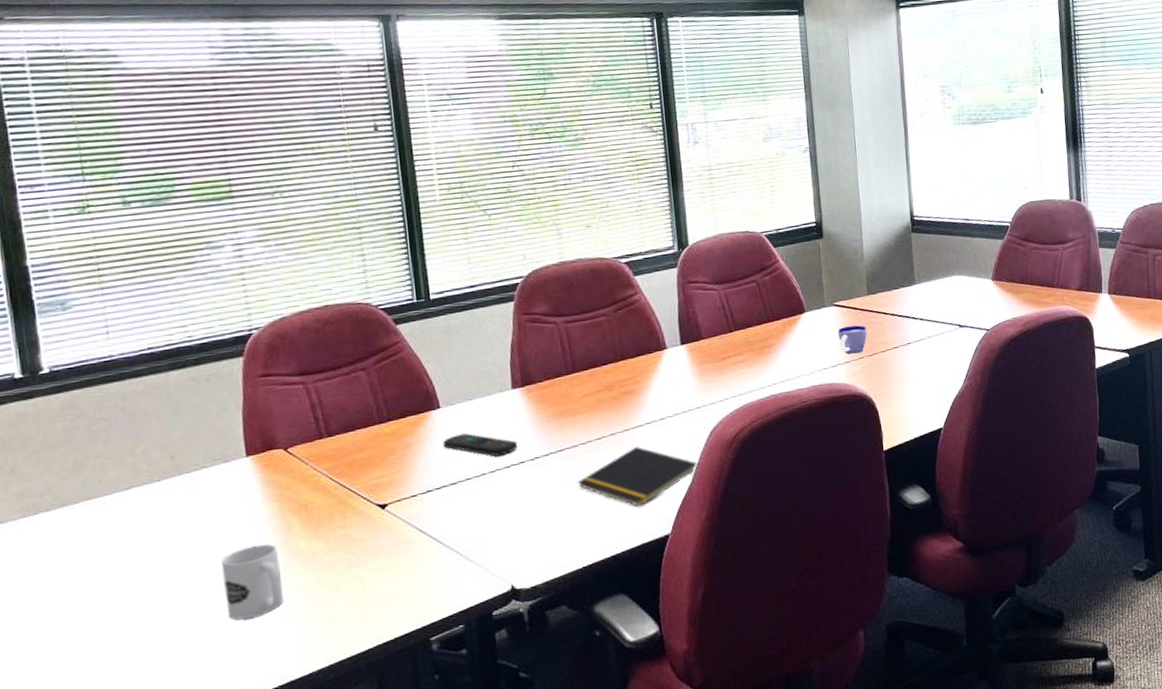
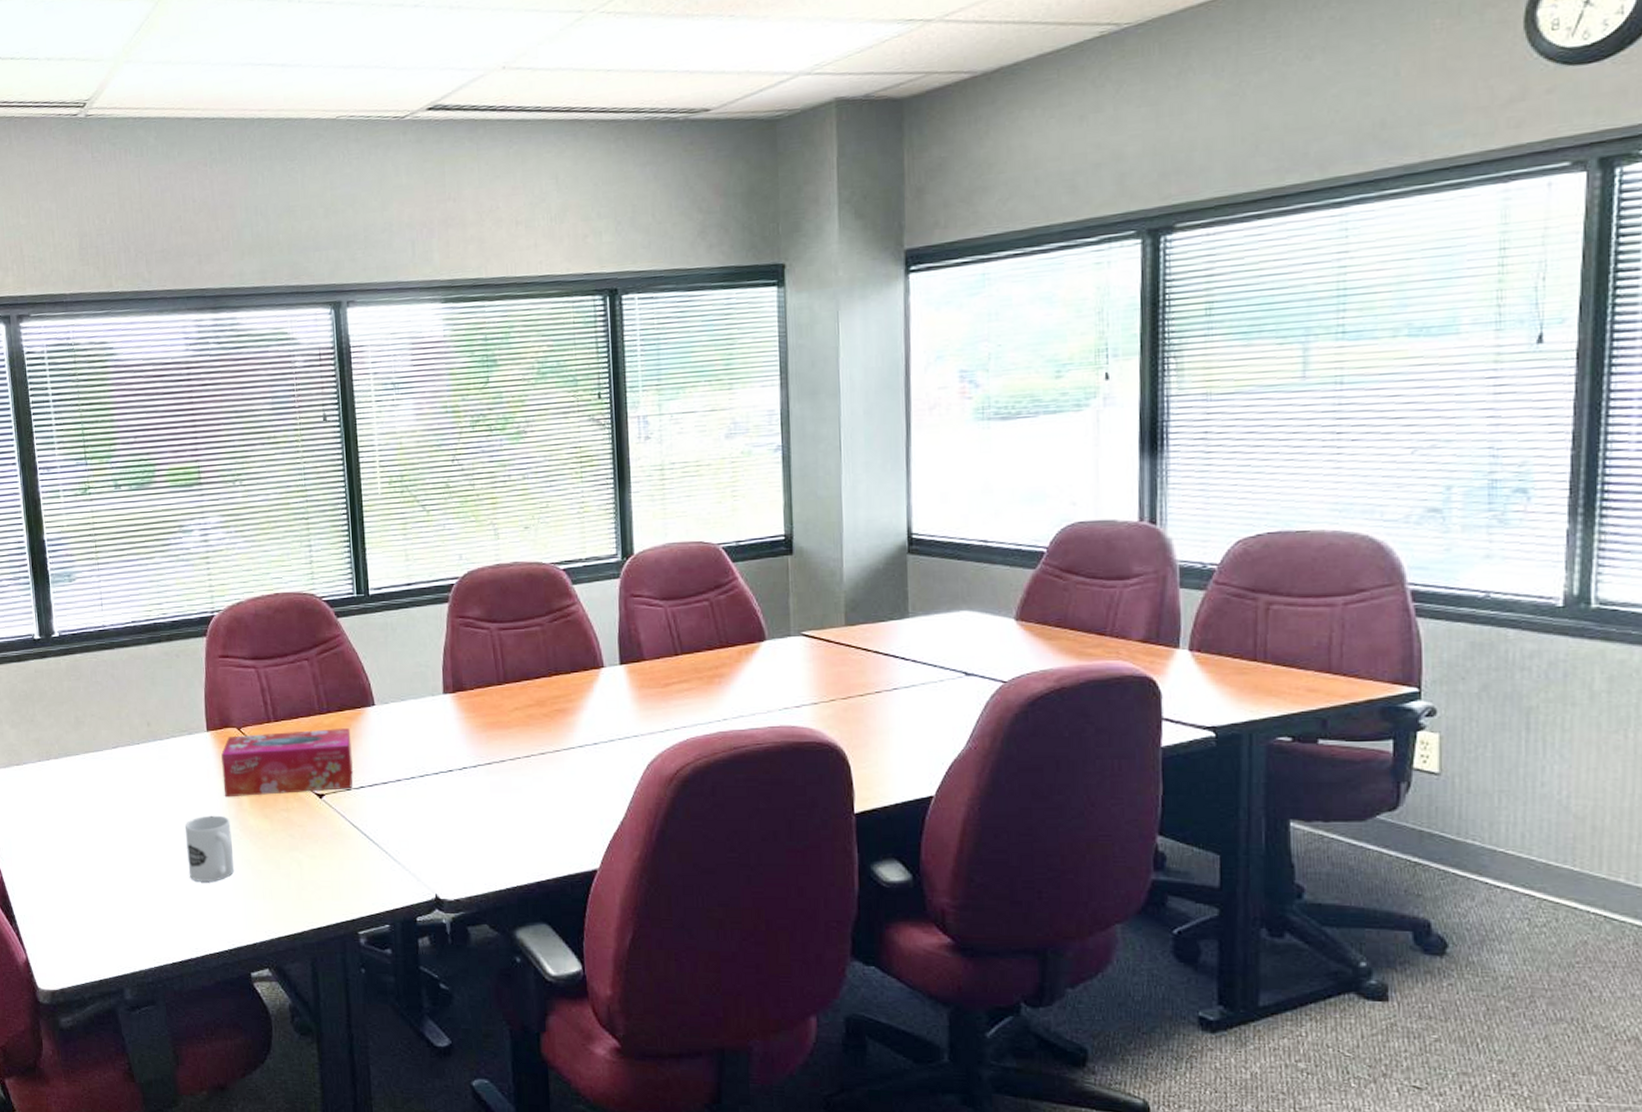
tissue box: none [265,434,419,524] -> present [221,728,353,798]
remote control: present [443,433,518,457] -> none [376,734,447,761]
notepad: present [577,446,698,507] -> none [504,769,633,835]
cup: present [838,325,867,354] -> none [805,661,842,694]

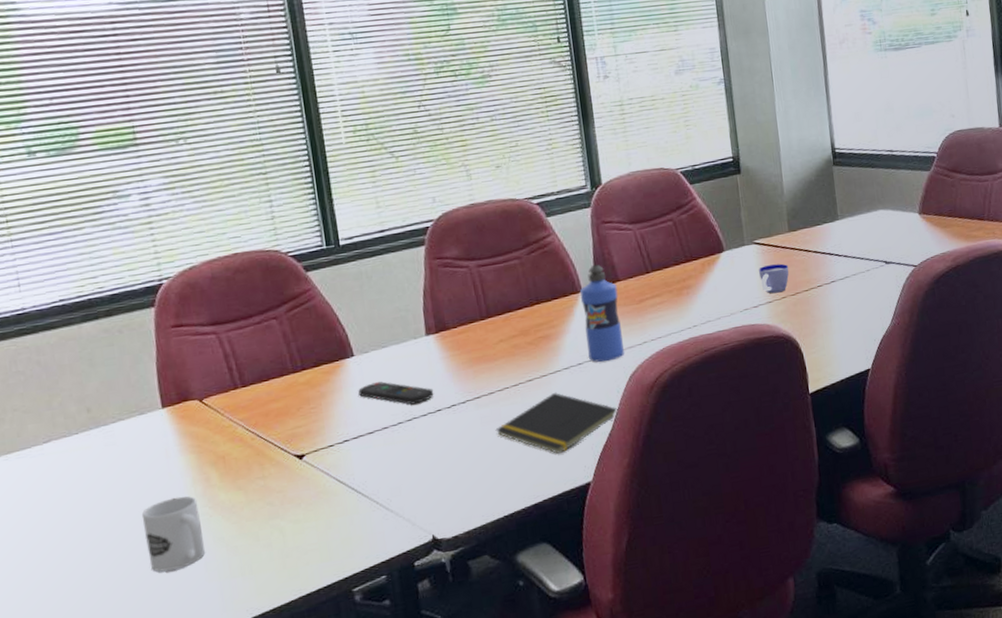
tissue box: present [221,728,353,798] -> none [181,383,336,476]
remote control: none [376,734,447,761] -> present [358,381,434,405]
notepad: none [504,769,633,835] -> present [495,392,618,455]
water bottle: none [601,640,644,745] -> present [579,264,624,363]
cup: none [805,661,842,694] -> present [759,263,789,294]

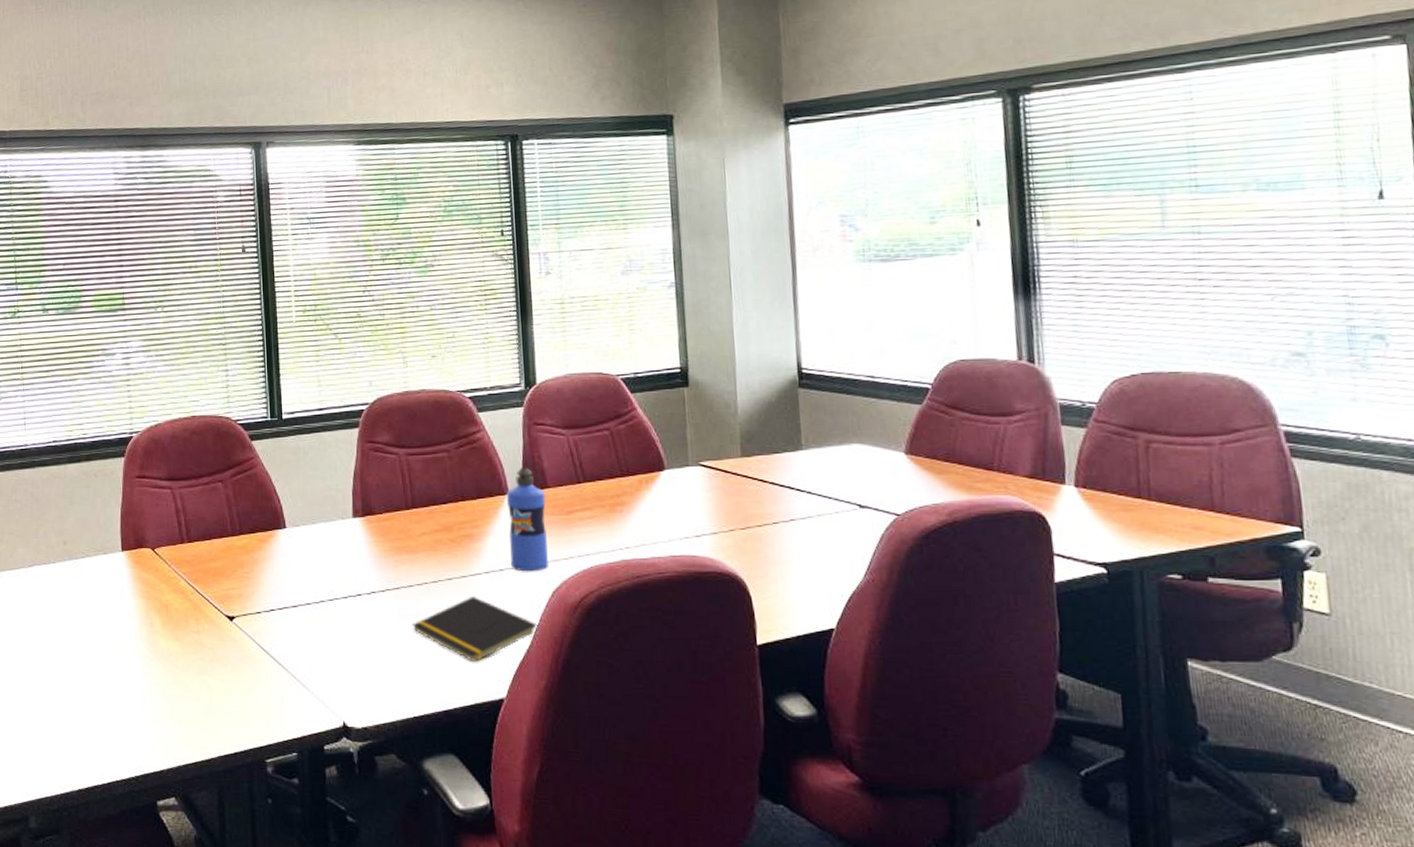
mug: present [141,495,206,572] -> none [96,636,144,705]
remote control: present [358,381,434,405] -> none [287,557,356,585]
cup: present [759,263,789,294] -> none [704,491,740,524]

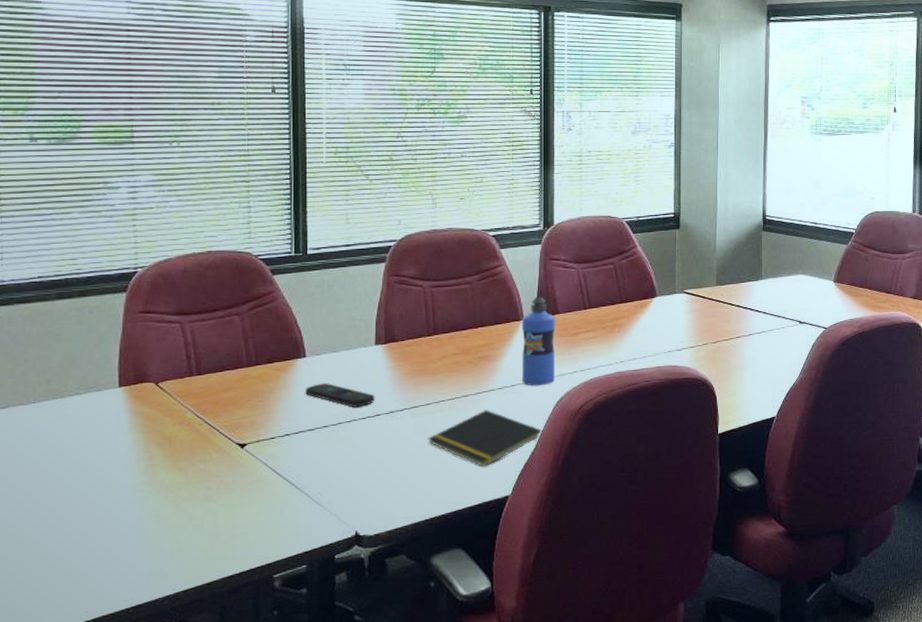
remote control: none [287,557,356,585] -> present [305,383,375,408]

